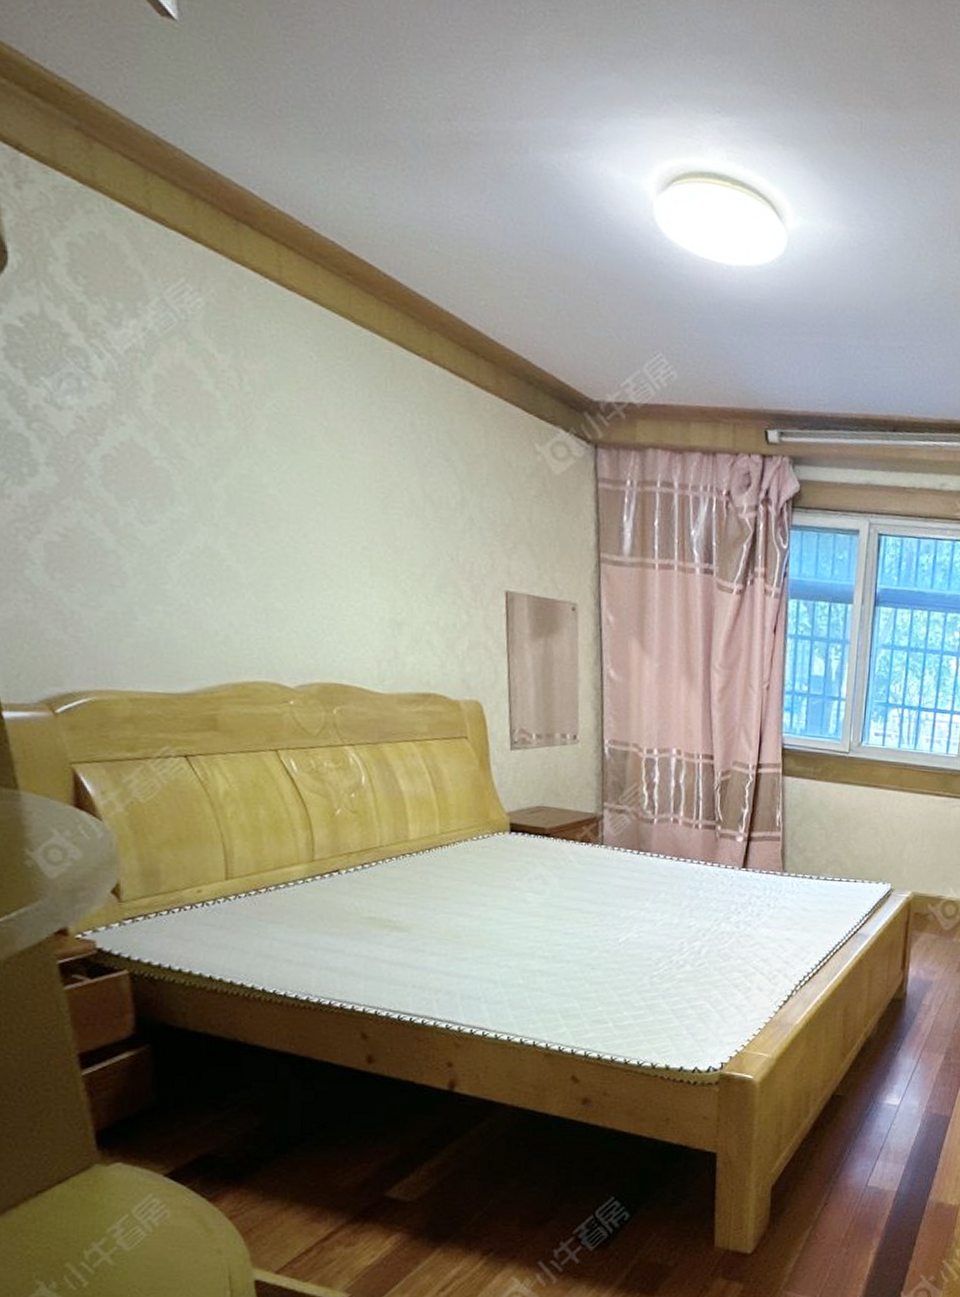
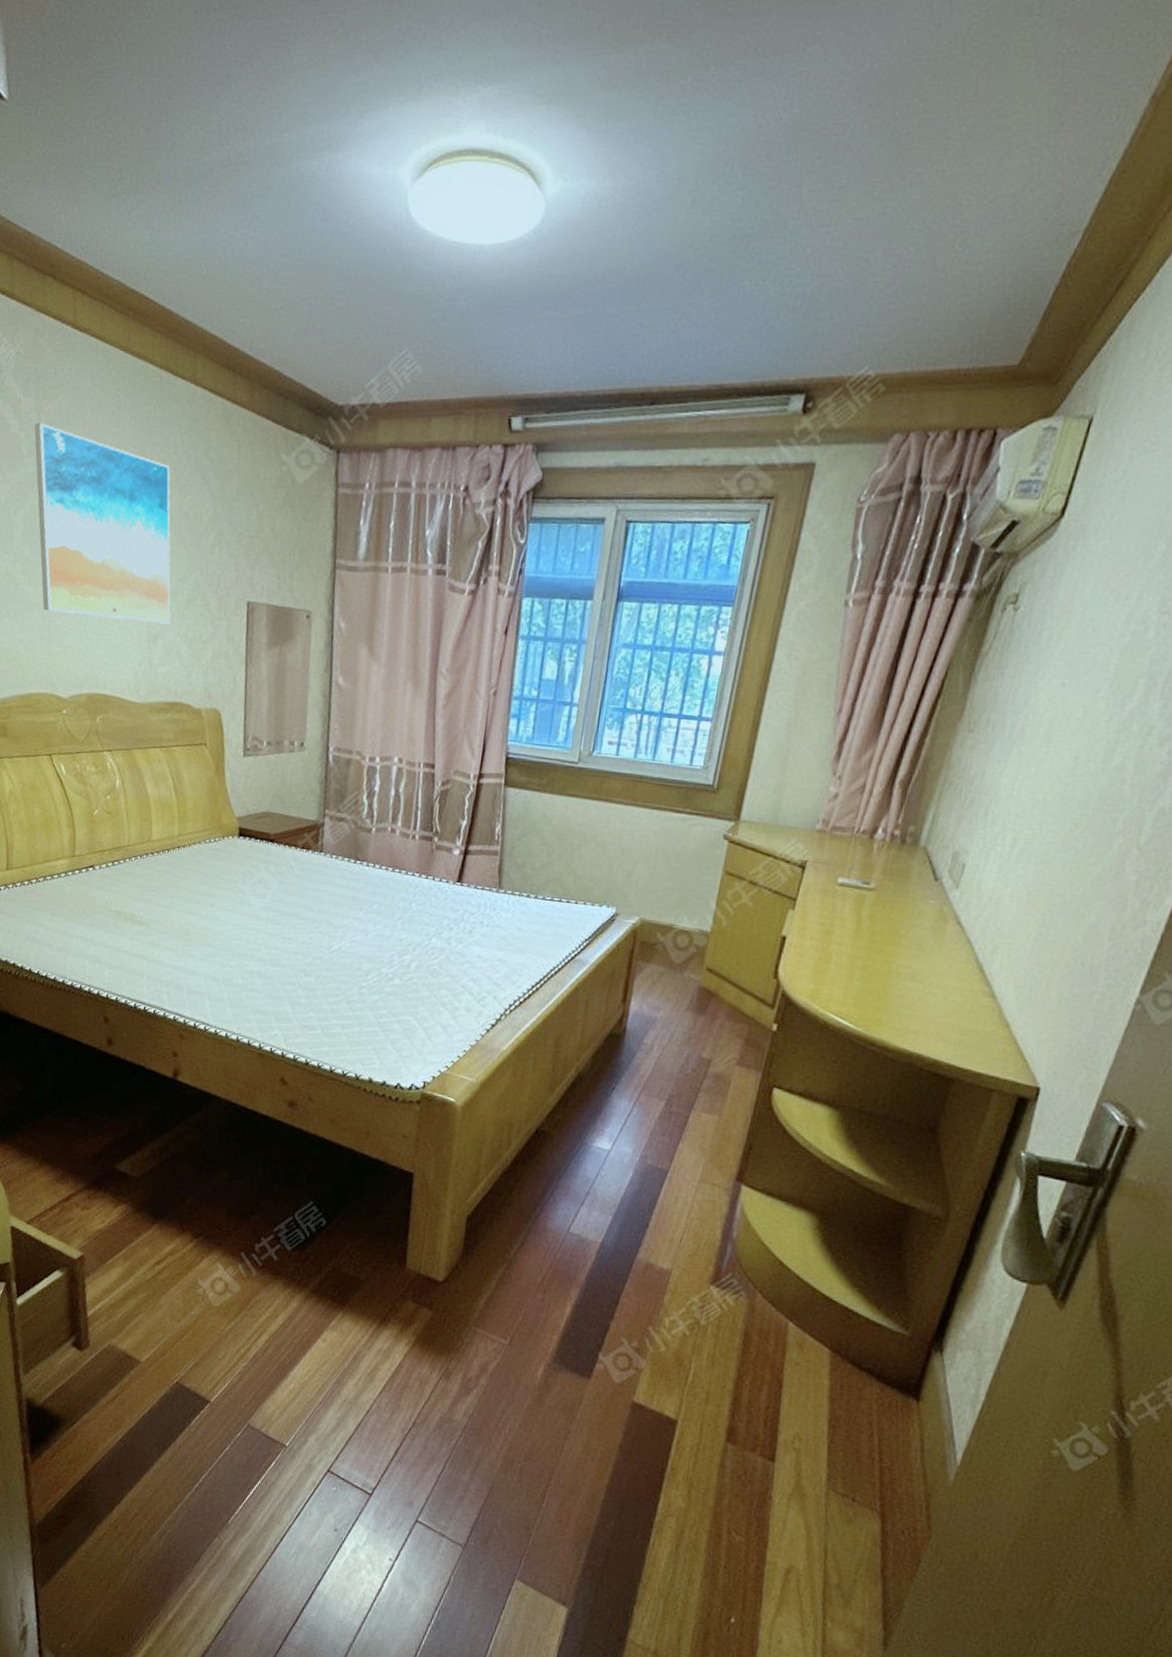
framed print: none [235,383,417,611] -> present [34,423,171,624]

